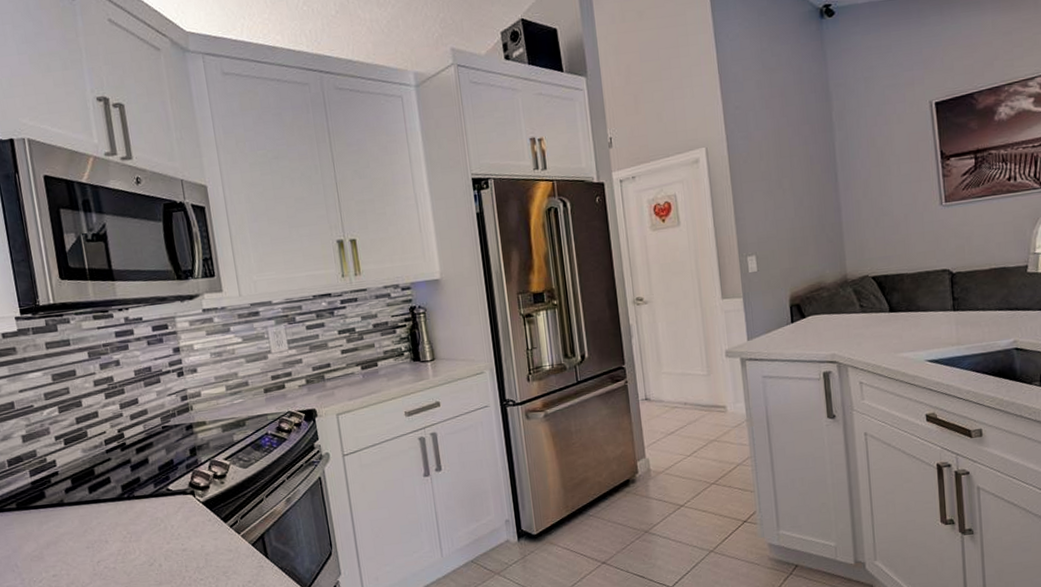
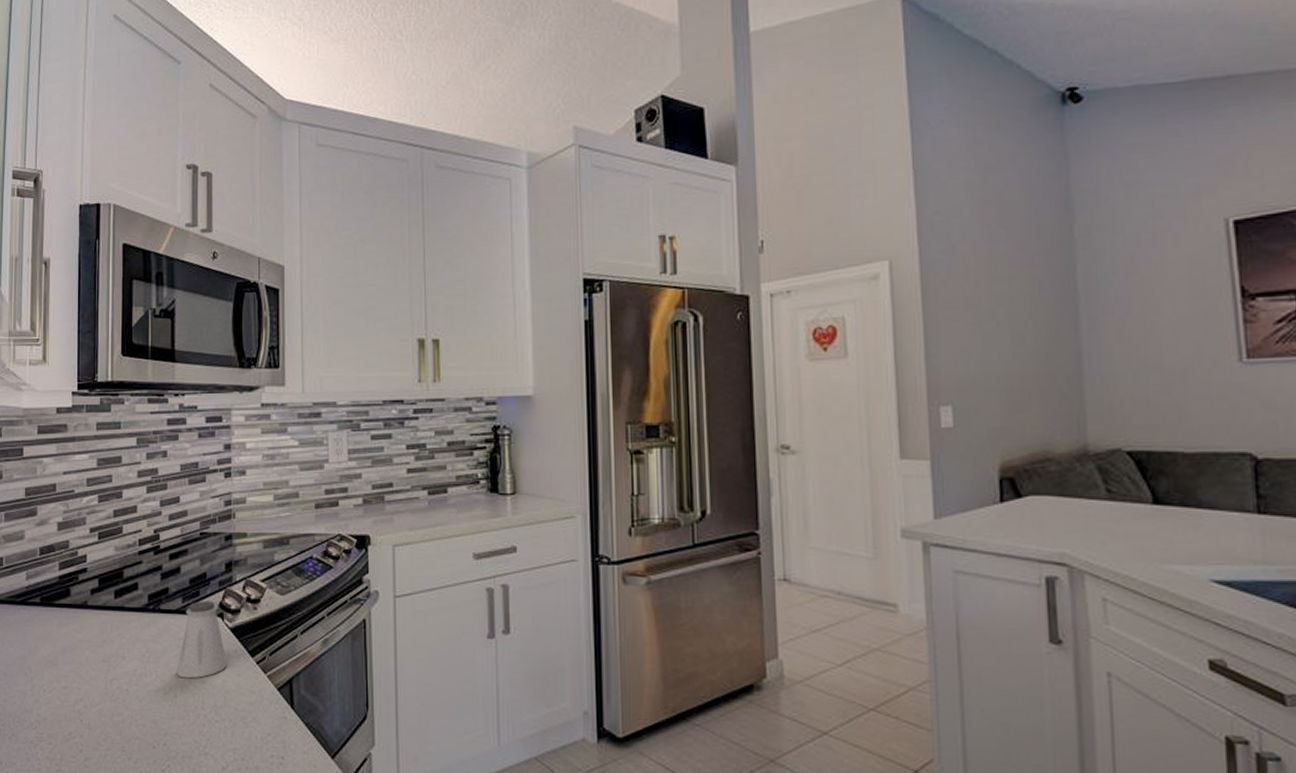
saltshaker: none [157,482,205,550] -> present [176,601,228,679]

